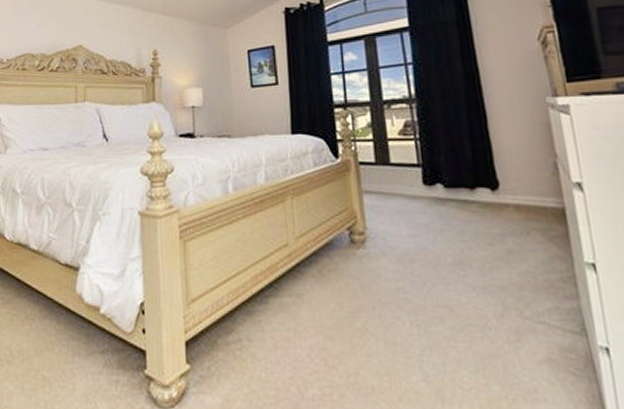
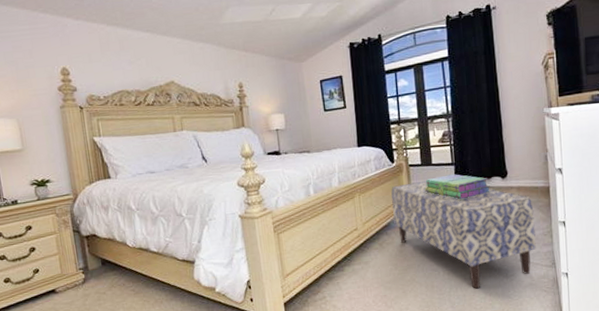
bench: none [335,185,553,356] -> present [391,180,536,289]
stack of books: none [380,179,475,216] -> present [424,174,490,200]

